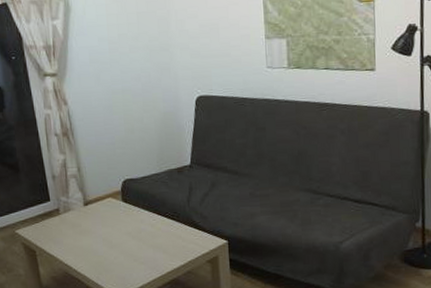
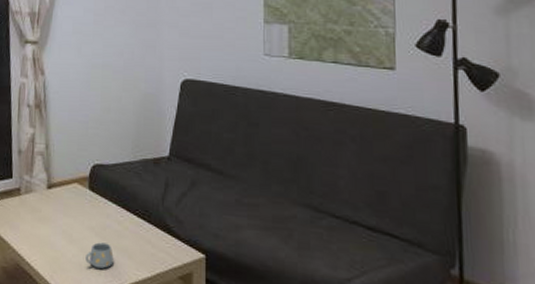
mug: none [126,243,151,265] -> present [85,242,114,269]

